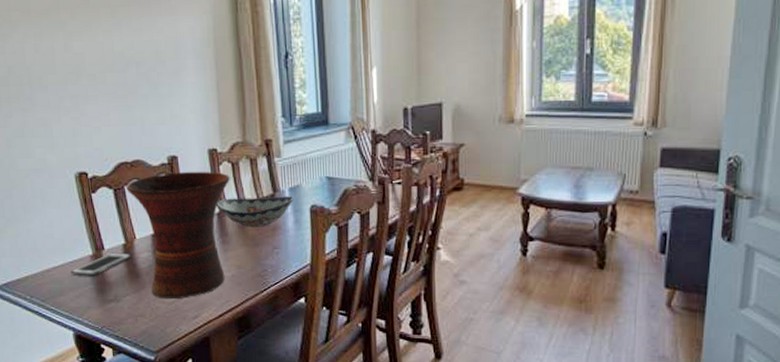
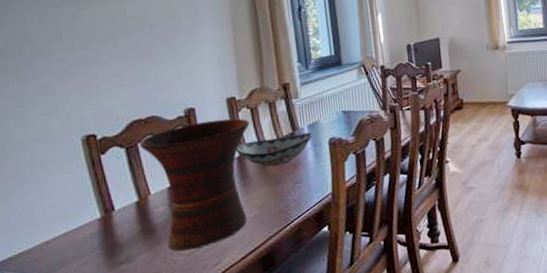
cell phone: present [71,252,131,277] -> none [75,210,145,243]

